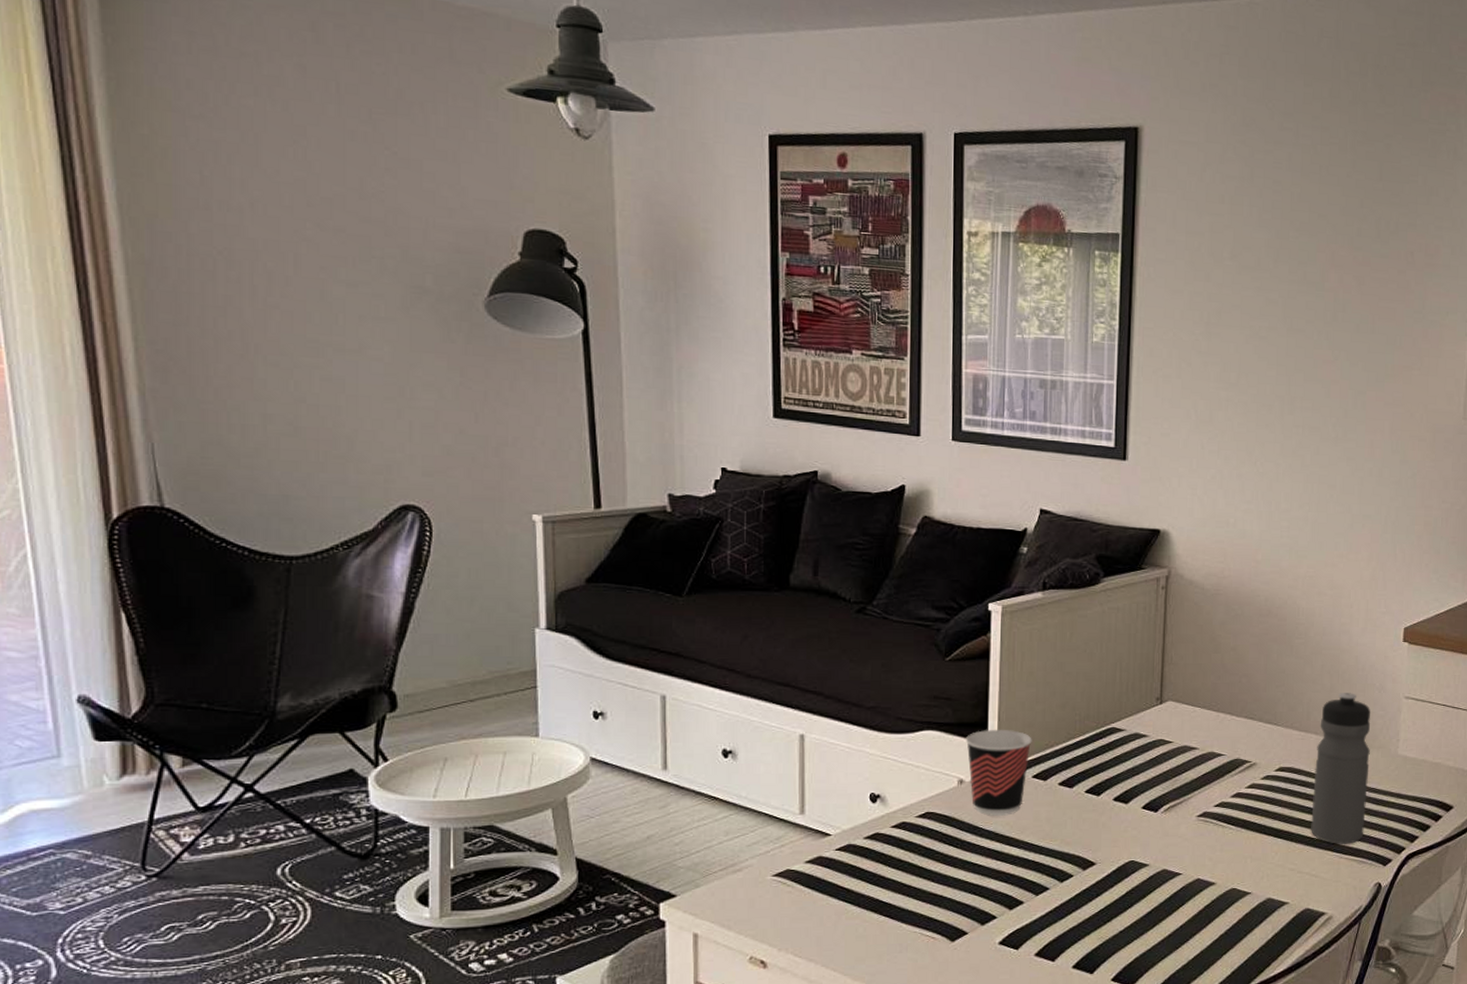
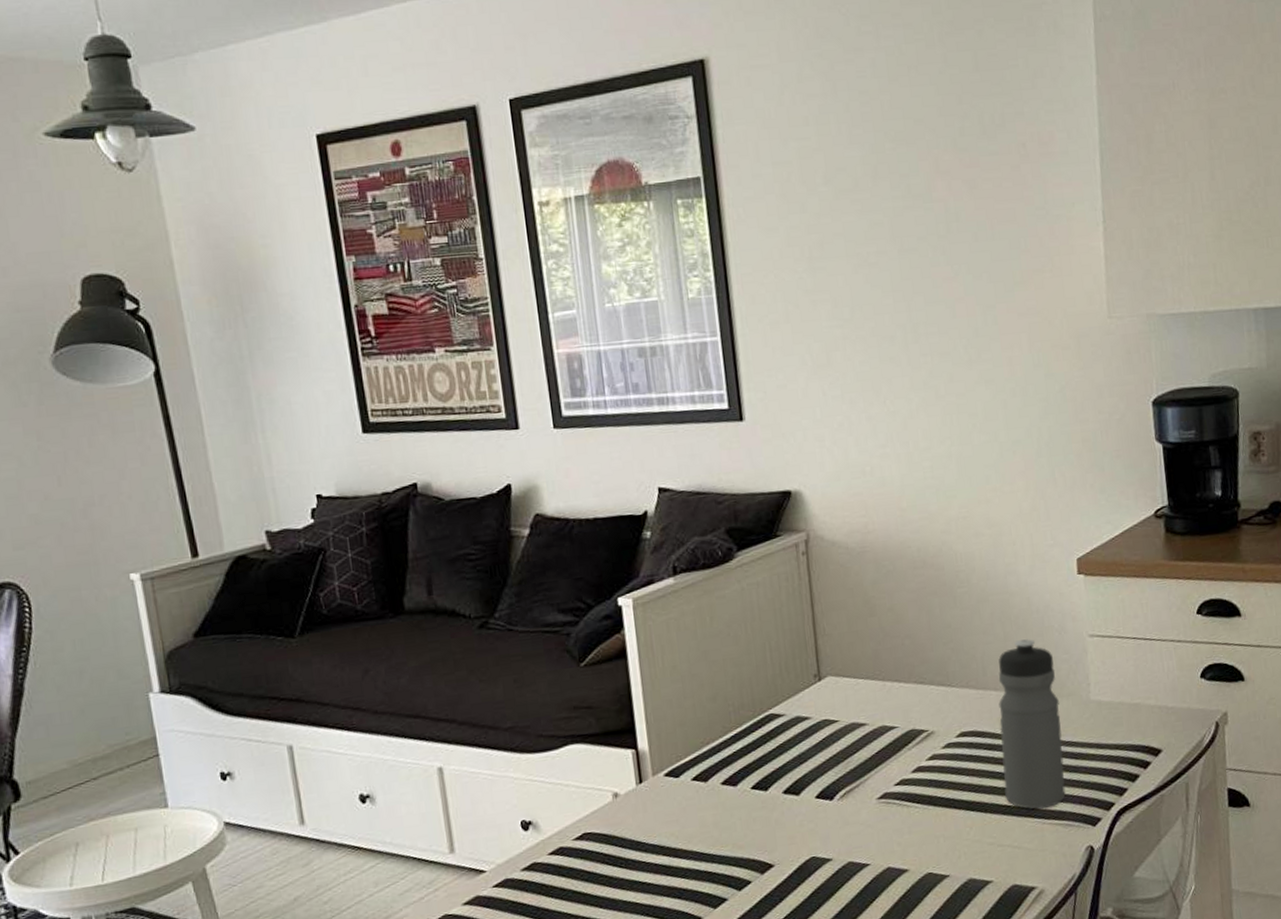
cup: present [965,729,1032,816] -> none [613,731,686,829]

